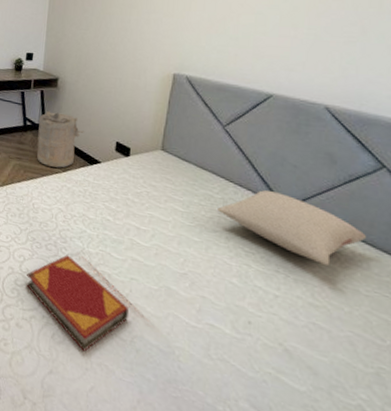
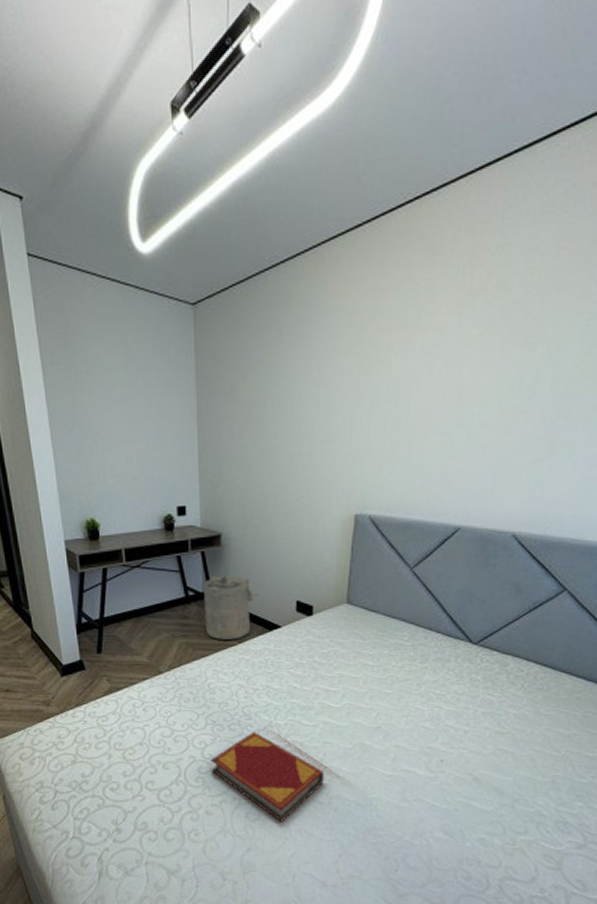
pillow: present [218,190,367,267] -> none [408,630,548,695]

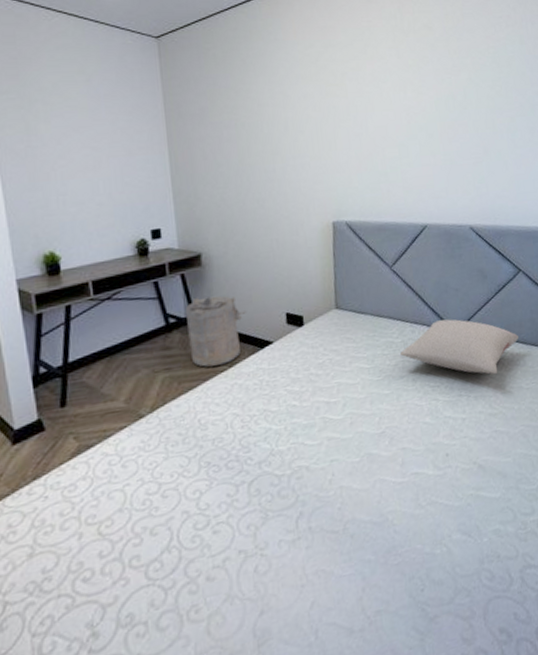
hardback book: present [211,731,324,822] -> none [208,464,336,568]
pillow: none [408,630,548,695] -> present [400,319,520,375]

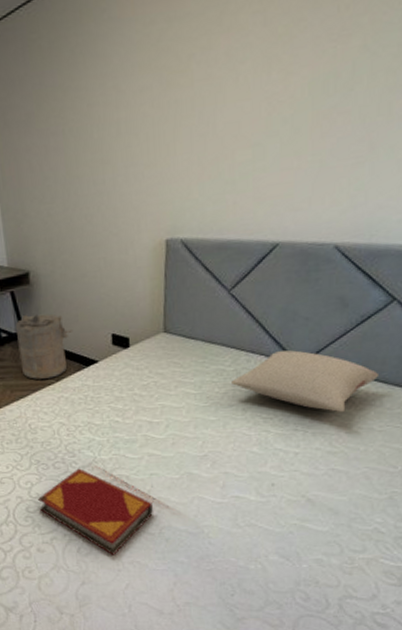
hardback book: none [208,464,336,568] -> present [38,468,153,555]

